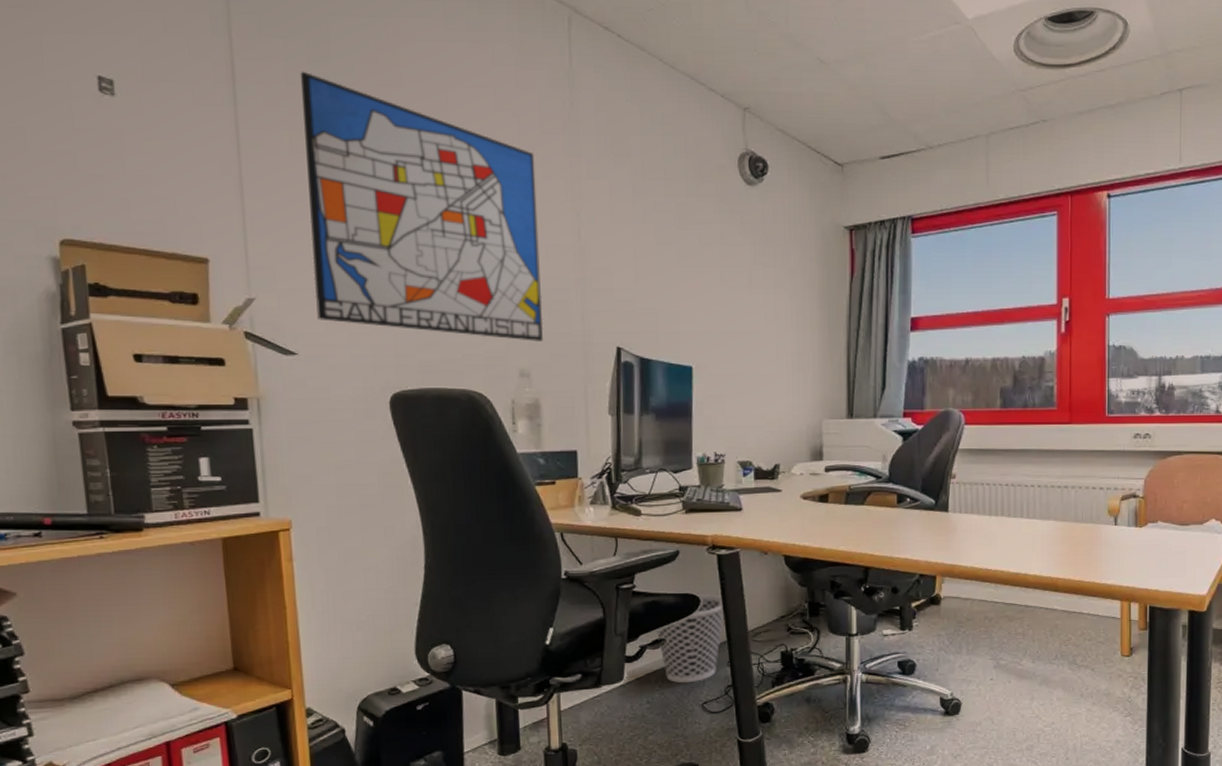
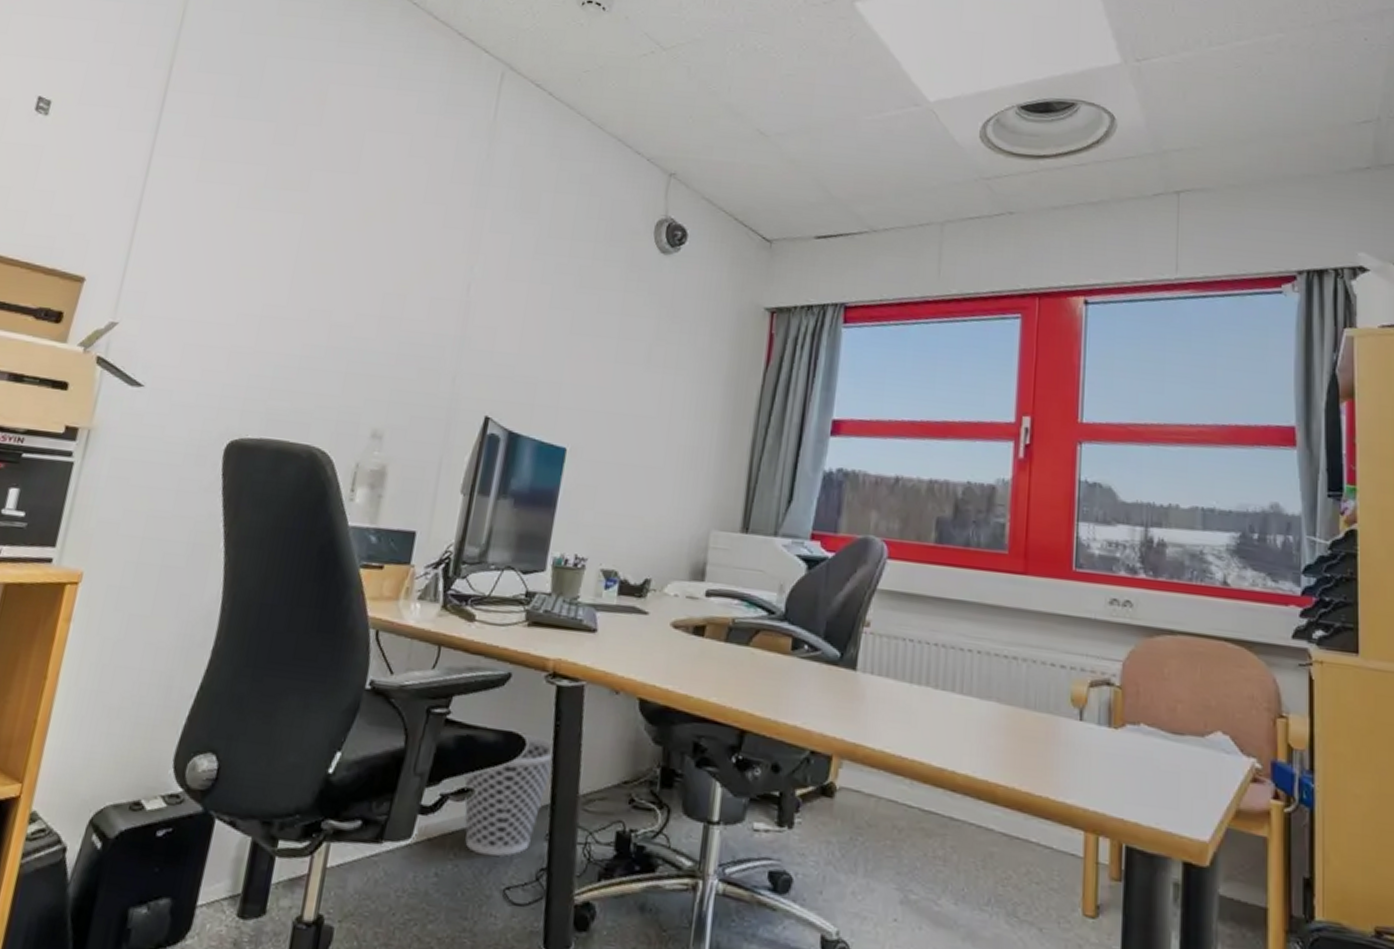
wall art: present [300,71,544,341] -> none [174,105,439,401]

